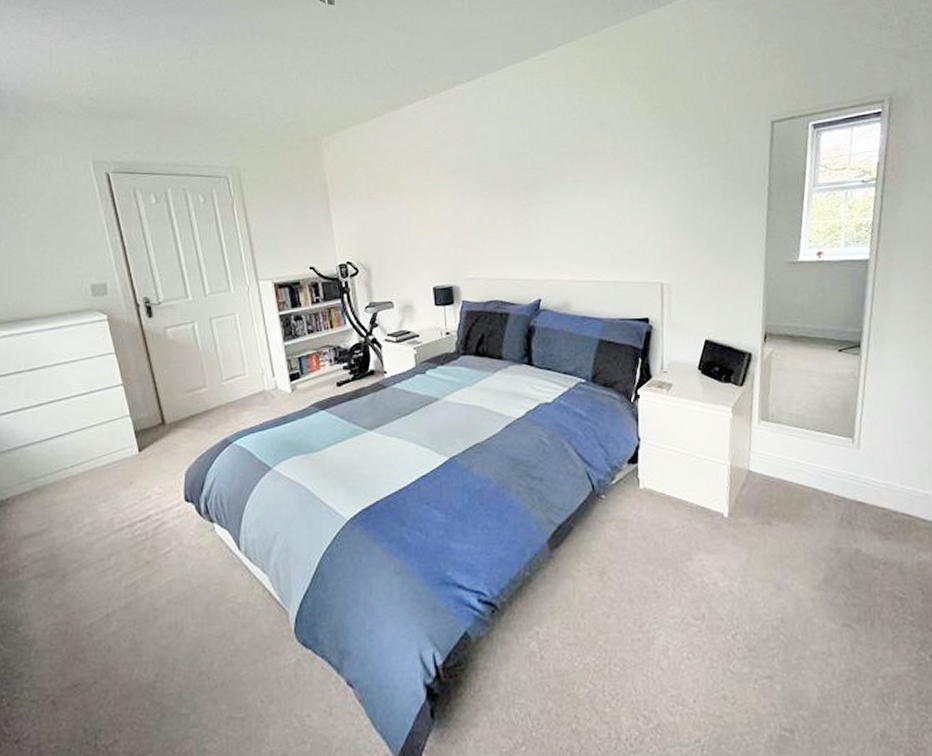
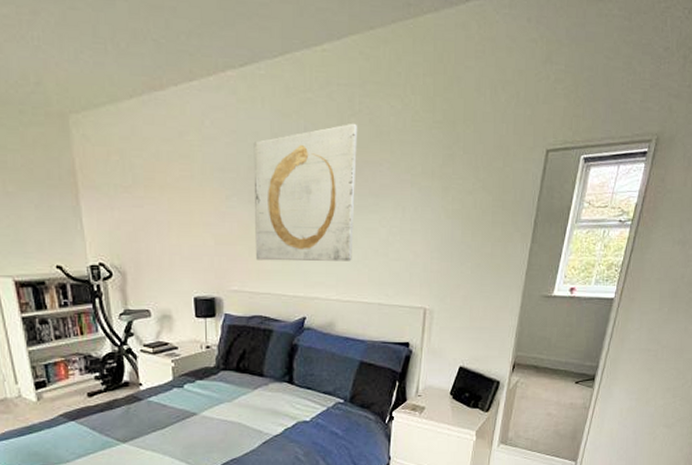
wall art: none [482,117,583,249] -> present [253,123,358,262]

